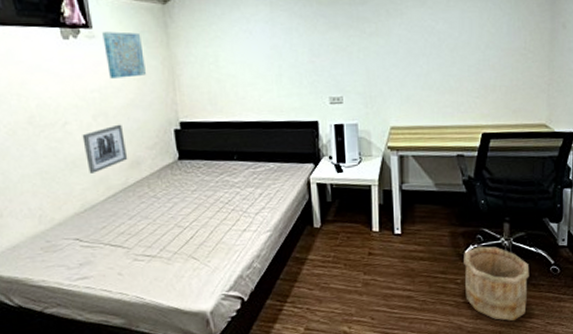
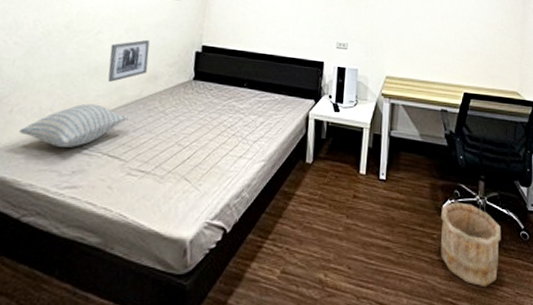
pillow: none [15,197,120,243] -> present [18,103,128,148]

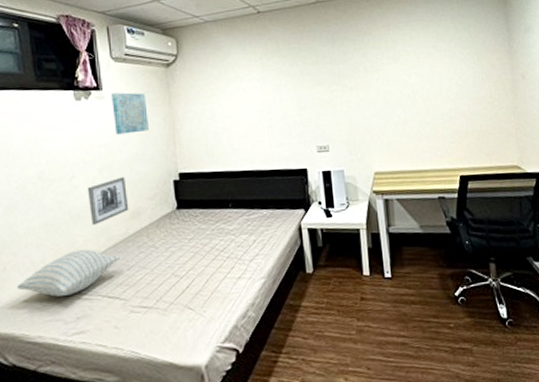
wooden bucket: present [440,202,501,288] -> none [454,288,522,368]

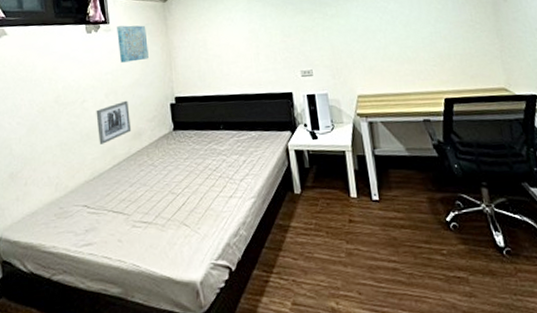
pillow: present [16,249,120,297] -> none [35,166,123,210]

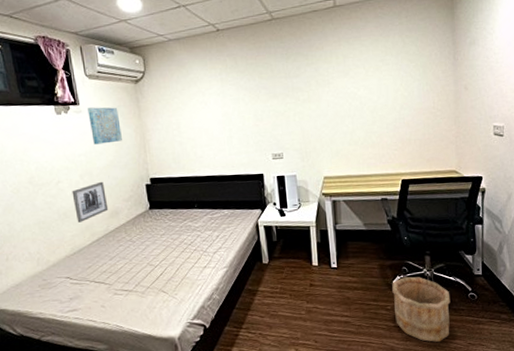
wooden bucket: none [445,213,524,301] -> present [392,276,451,343]

